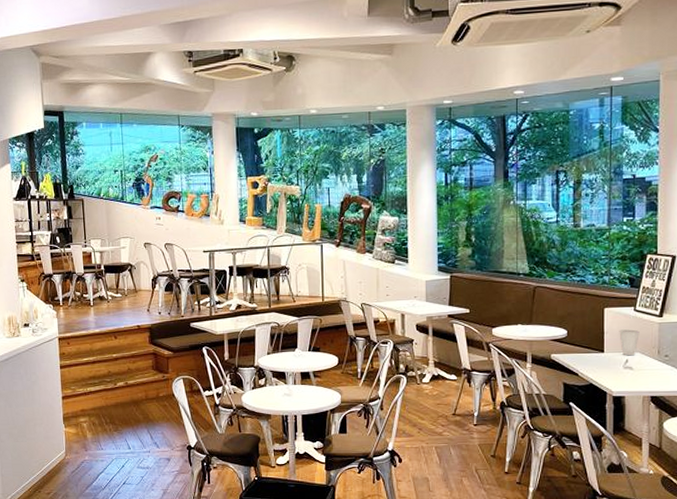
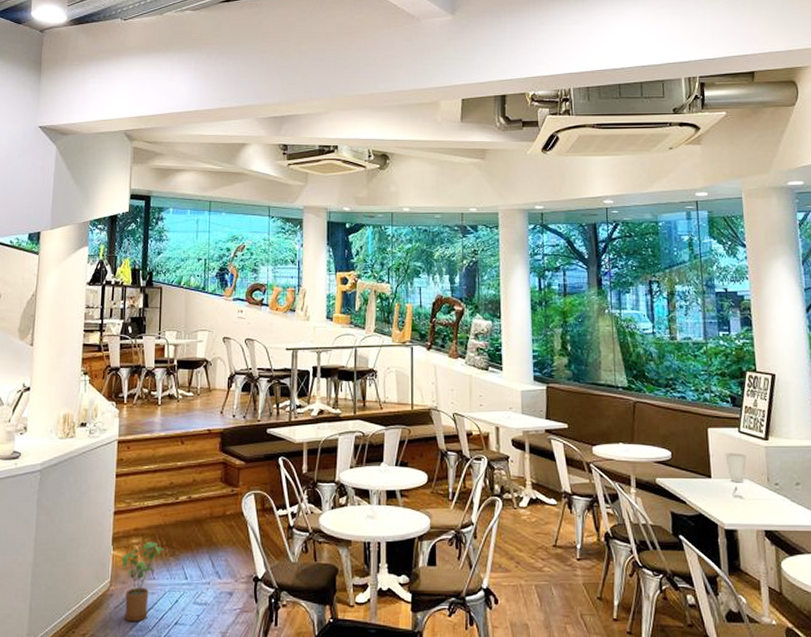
house plant: none [73,419,110,483] -> present [121,541,165,622]

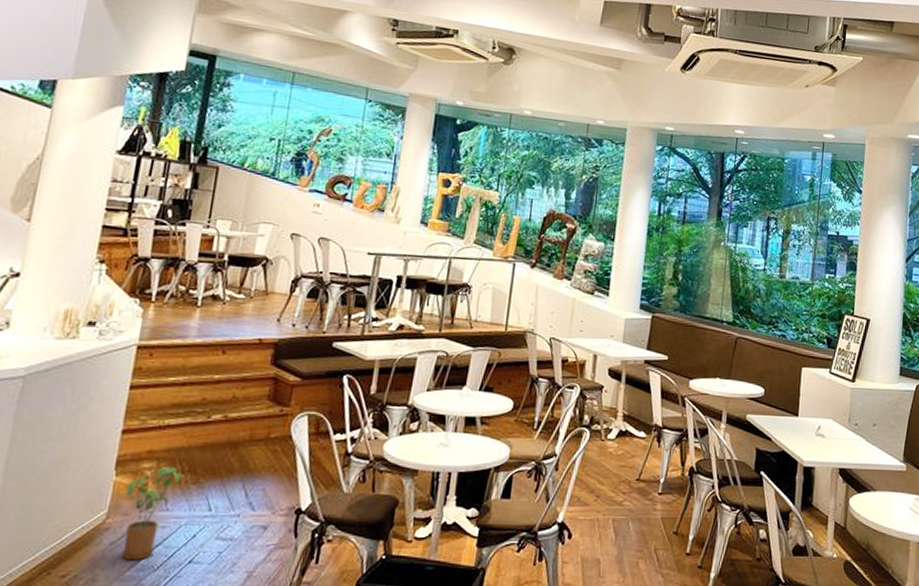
cup: present [725,453,747,483] -> none [814,392,833,422]

